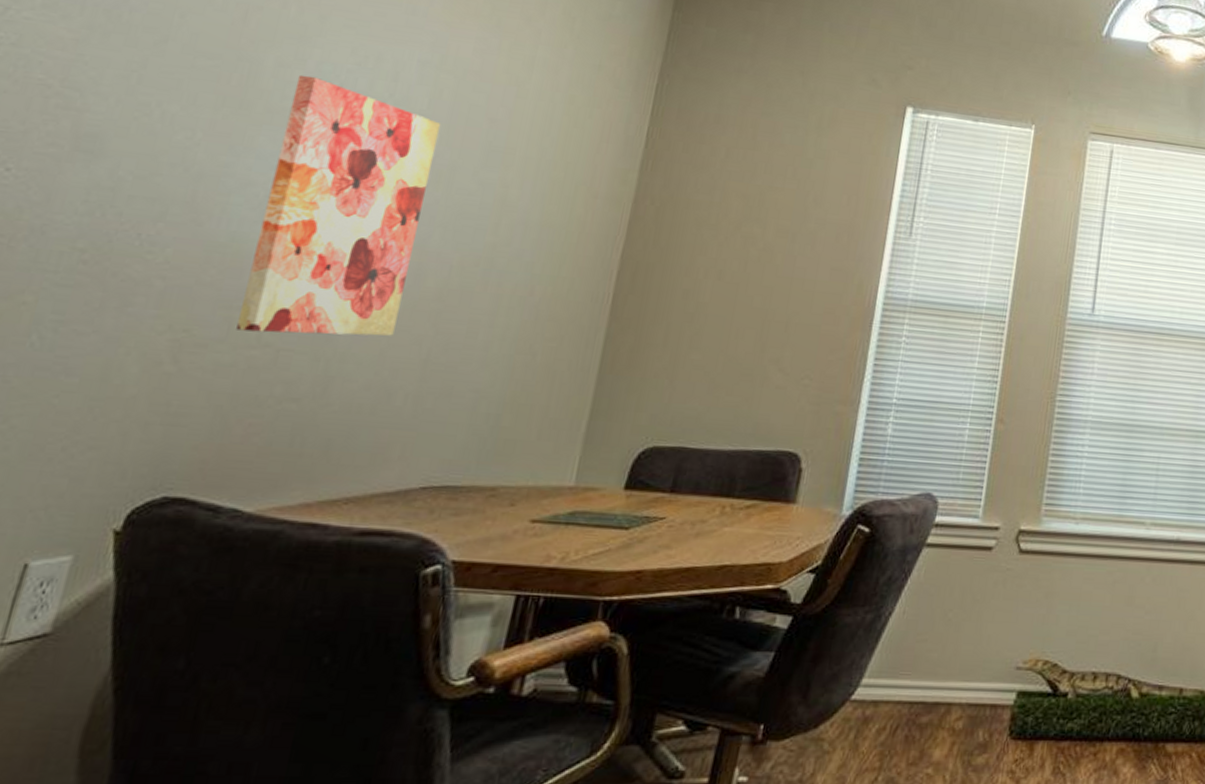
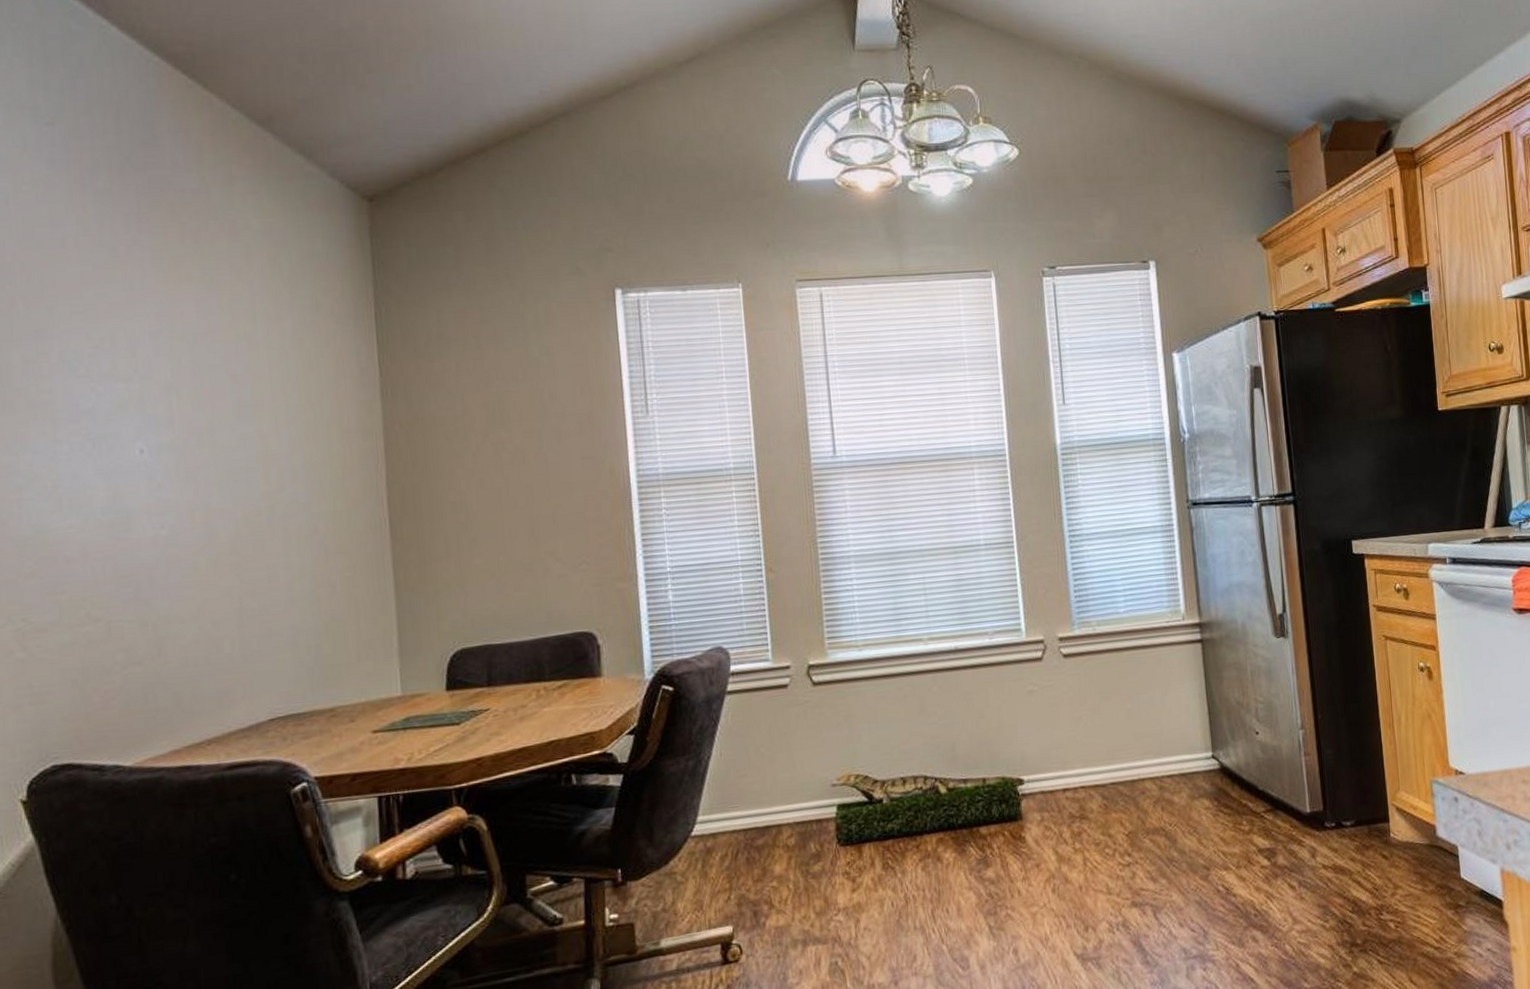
wall art: present [236,74,441,336] -> none [46,366,205,611]

